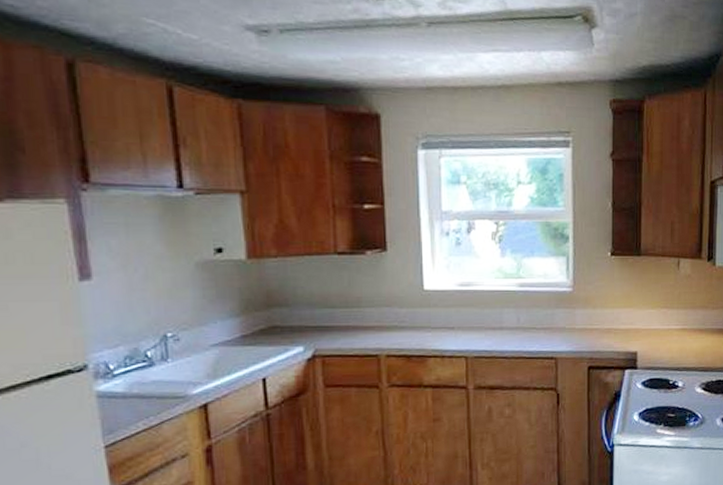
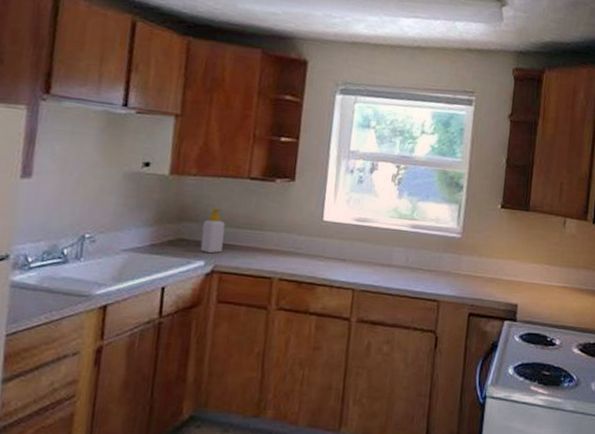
soap bottle: none [295,289,320,338] -> present [200,208,225,254]

